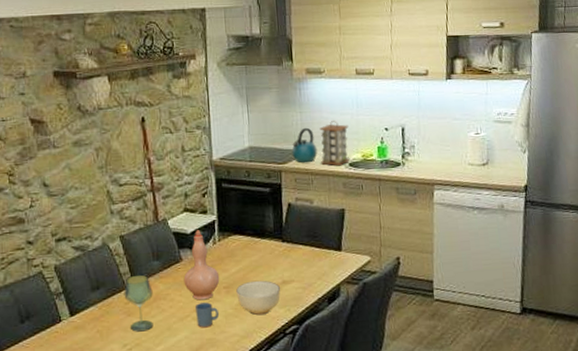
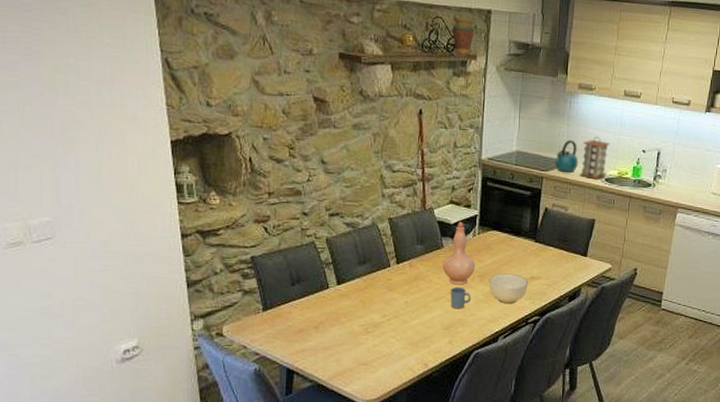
wine glass: present [124,274,153,332] -> none [387,255,414,306]
decorative vase: none [167,20,191,59] -> present [452,18,475,58]

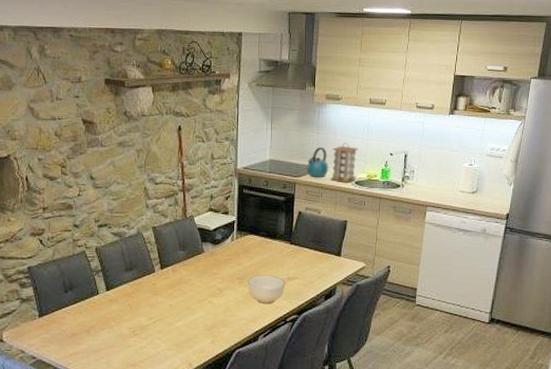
vase: present [442,222,476,285] -> none [204,228,235,287]
mug: present [450,287,471,309] -> none [211,289,231,311]
decorative vase: present [452,18,475,58] -> none [206,41,227,77]

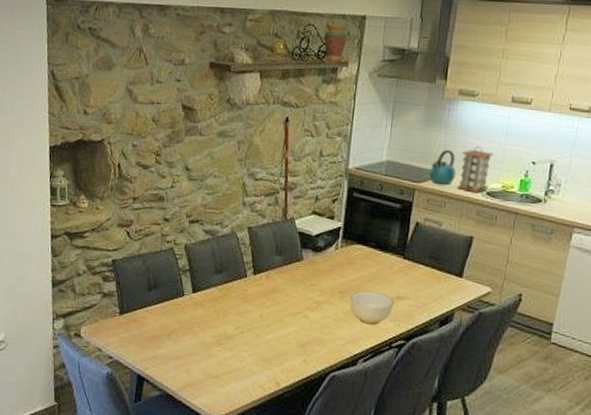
decorative vase: none [206,41,227,77] -> present [324,25,348,65]

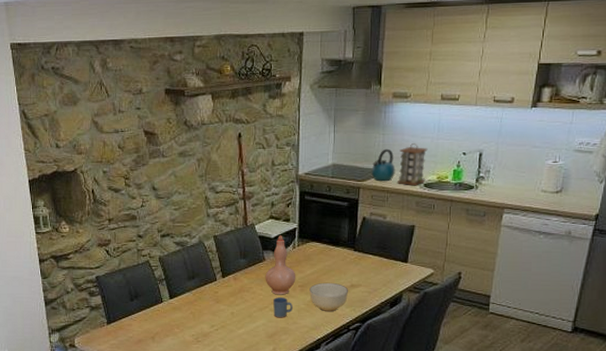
vase: none [301,233,337,301] -> present [265,235,296,295]
mug: none [307,302,330,327] -> present [272,297,292,318]
decorative vase: present [324,25,348,65] -> none [266,43,288,81]

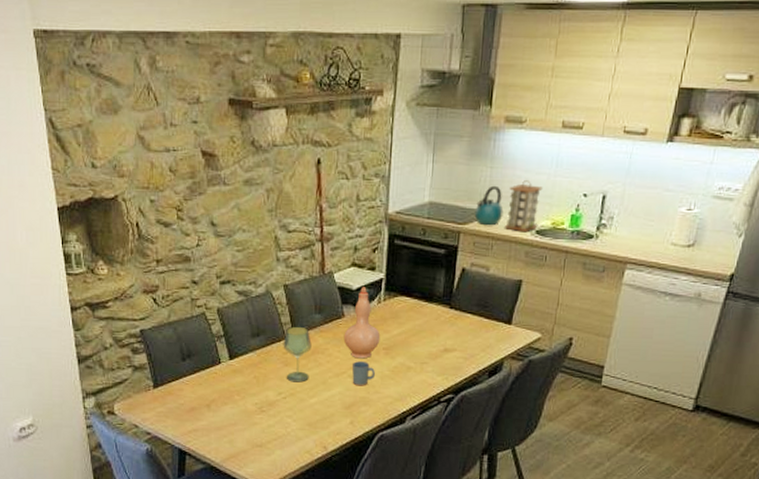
wine glass: none [214,269,238,316] -> present [283,326,312,383]
bowl: present [309,282,349,311] -> none [395,345,442,380]

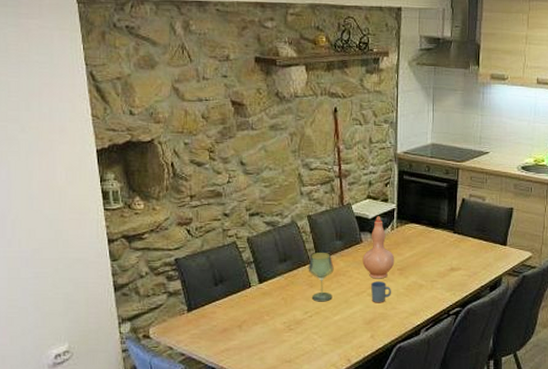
kettle: present [474,185,504,225] -> none [470,130,494,162]
spice rack: present [505,179,543,231] -> none [496,125,525,167]

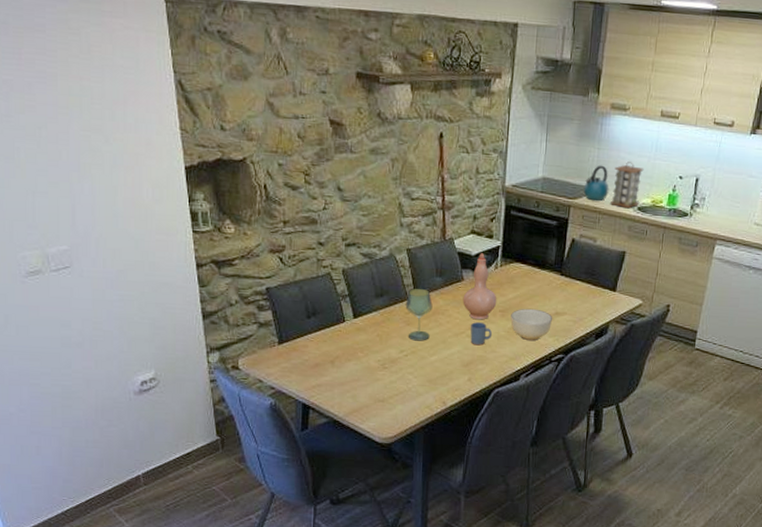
bowl: none [409,265,449,296] -> present [510,308,553,340]
kettle: none [470,130,494,162] -> present [583,165,609,201]
spice rack: none [496,125,525,167] -> present [610,161,644,208]

